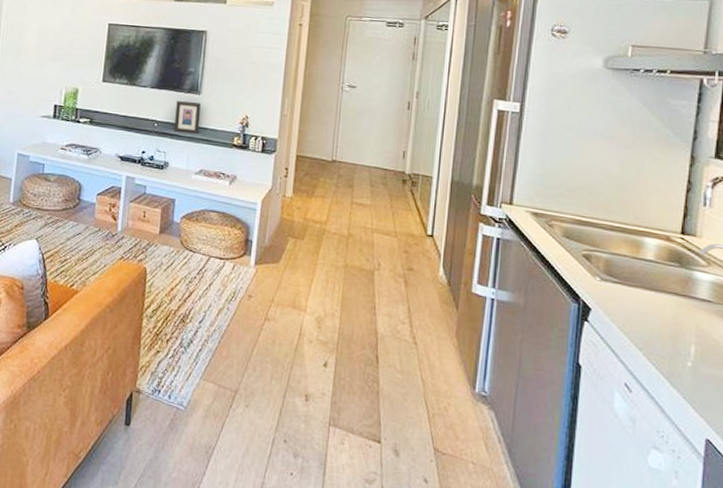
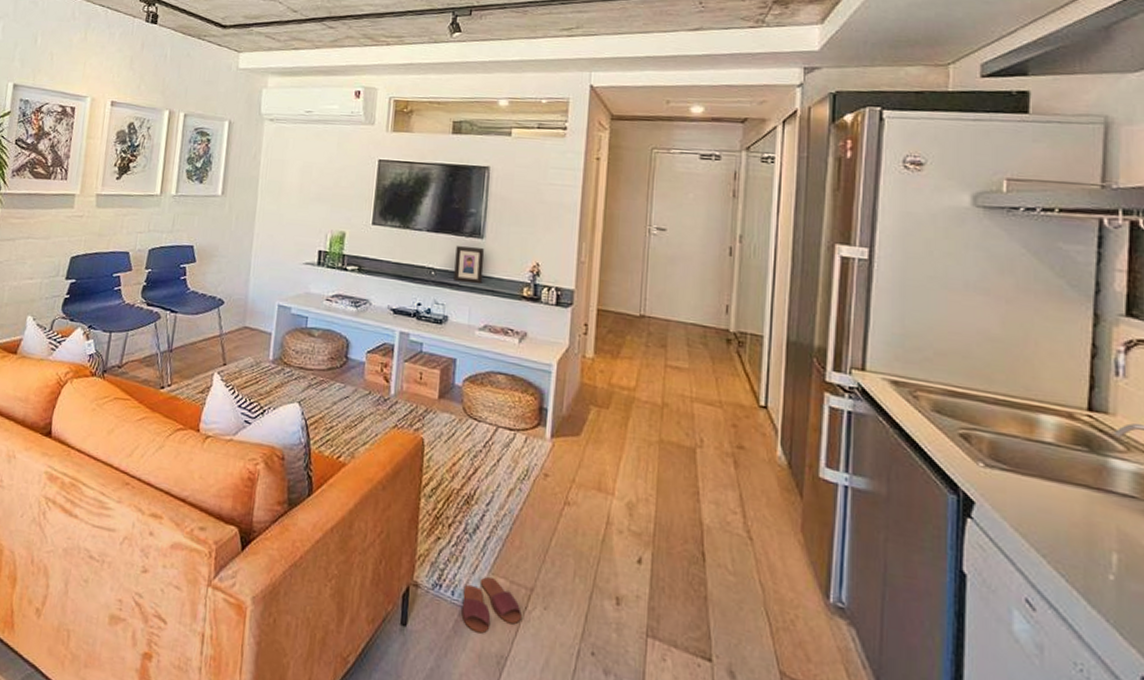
slippers: none [176,382,227,429] -> present [461,576,522,634]

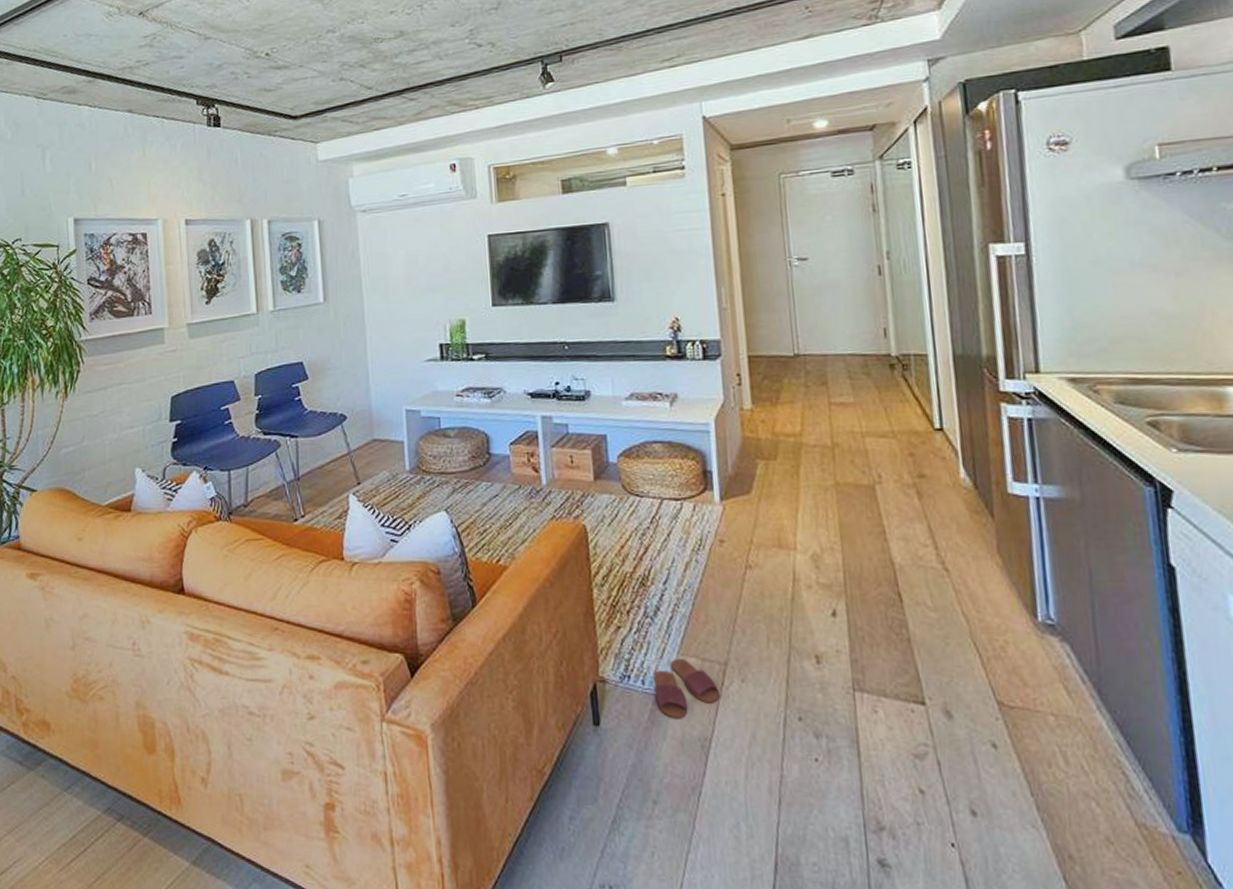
picture frame: present [453,246,484,285] -> none [587,312,621,353]

